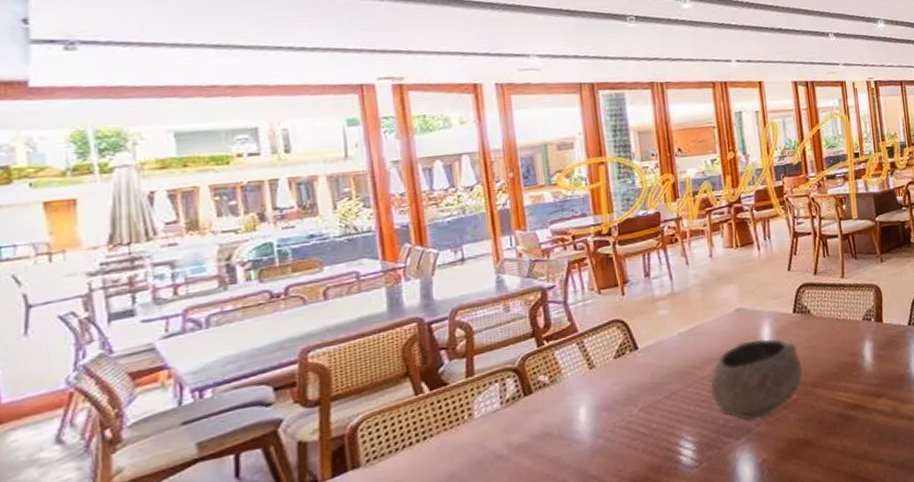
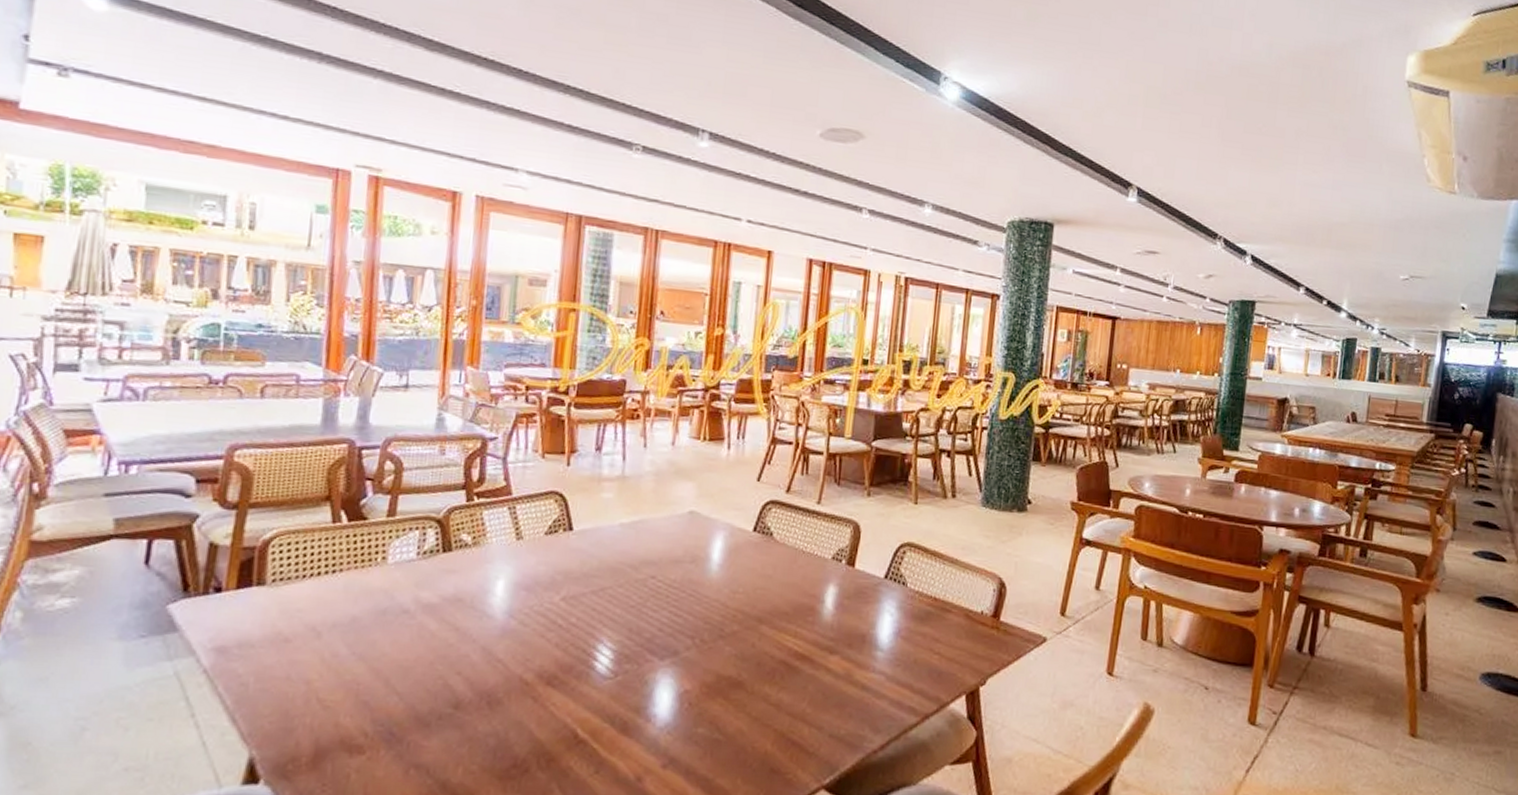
bowl: present [709,338,803,420] -> none [642,550,752,642]

